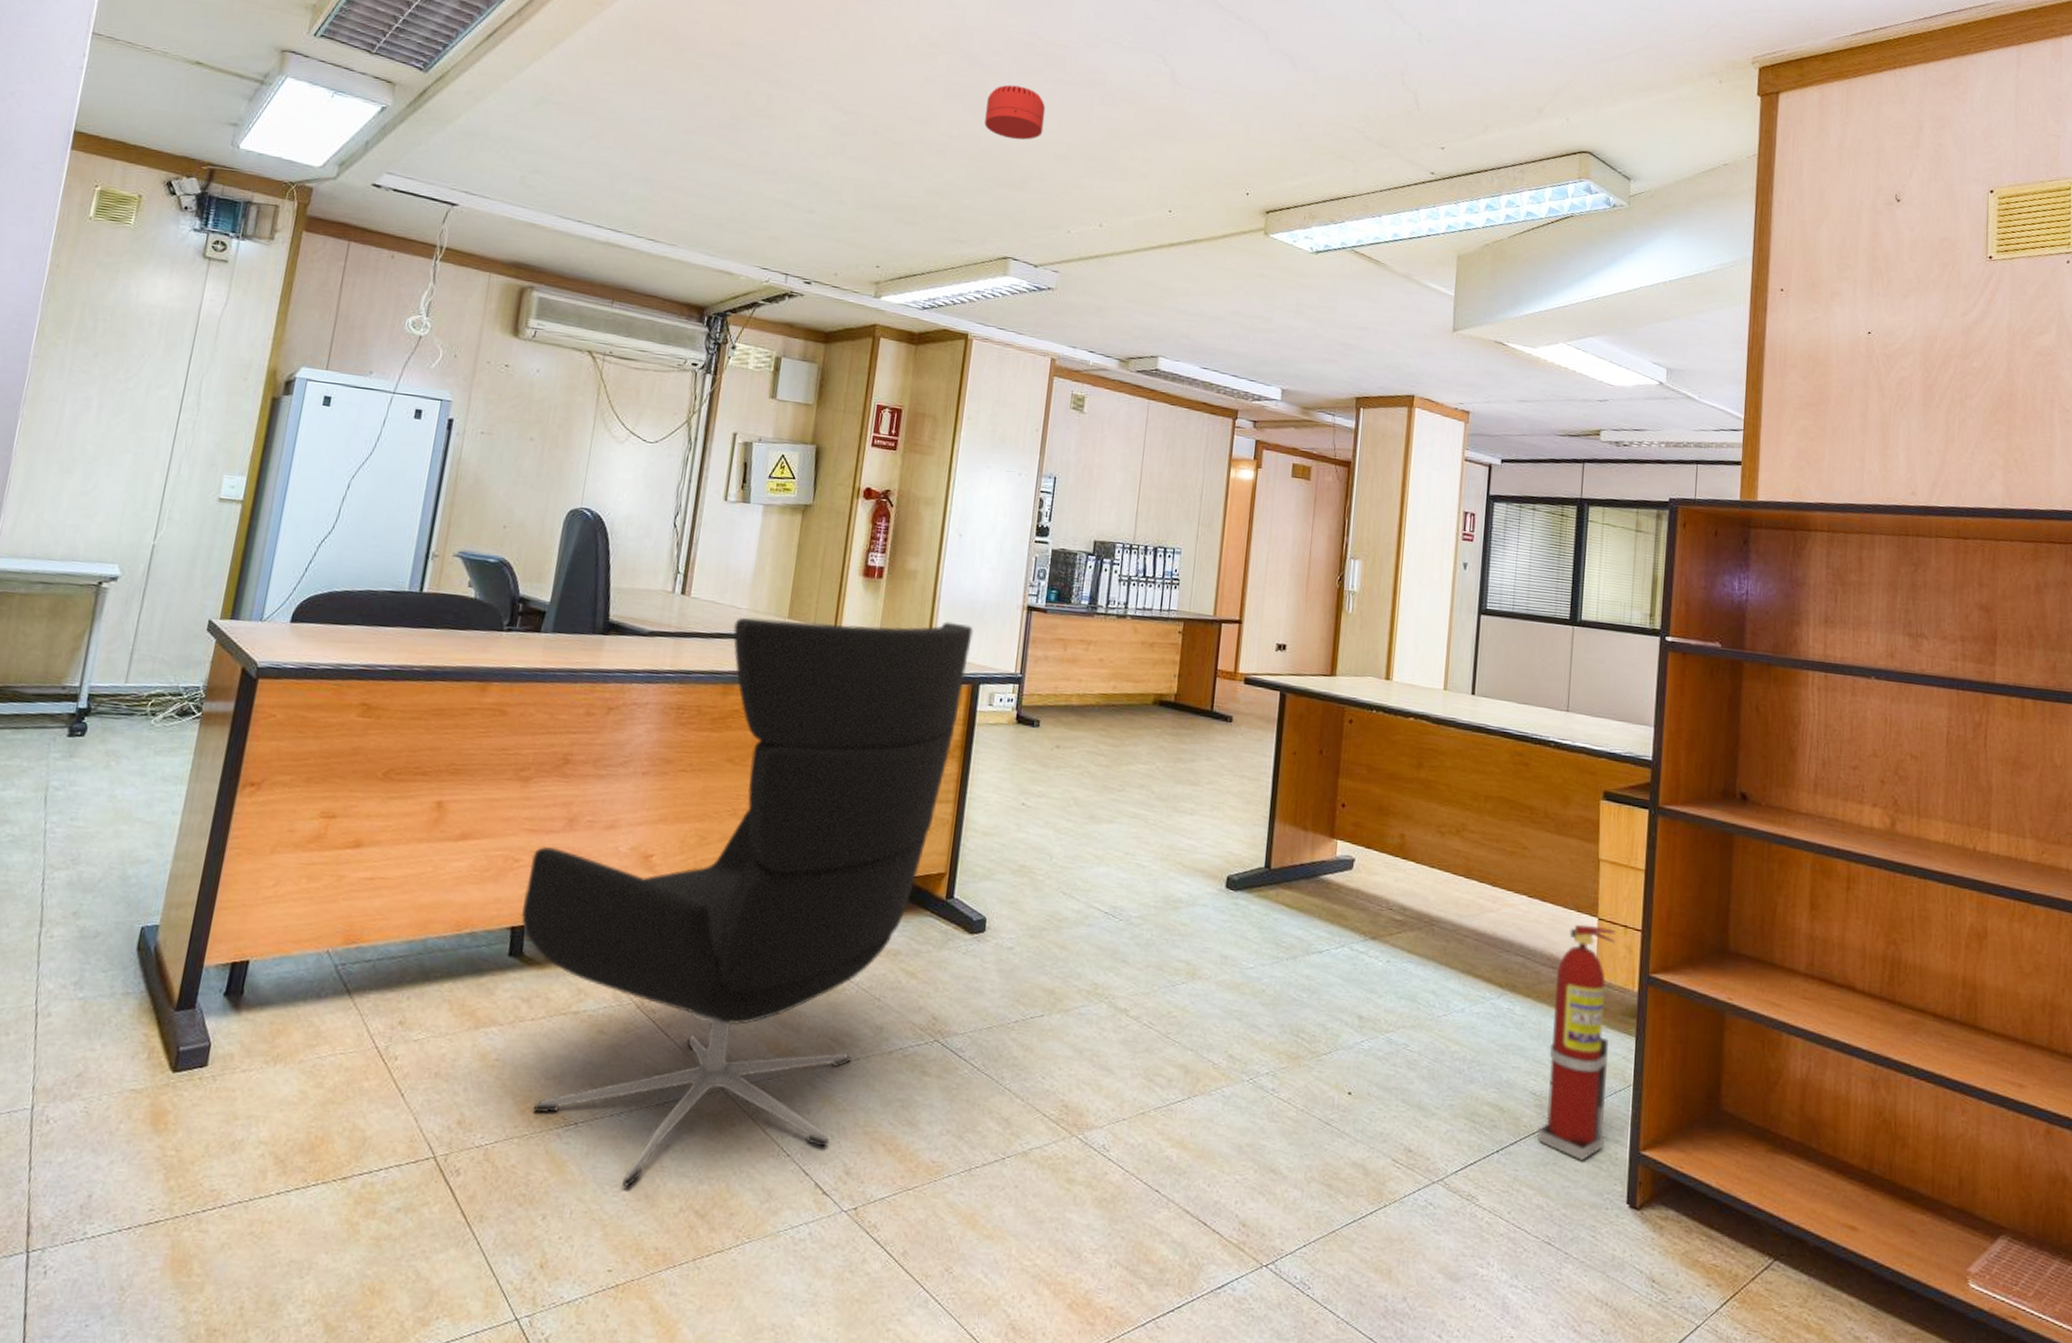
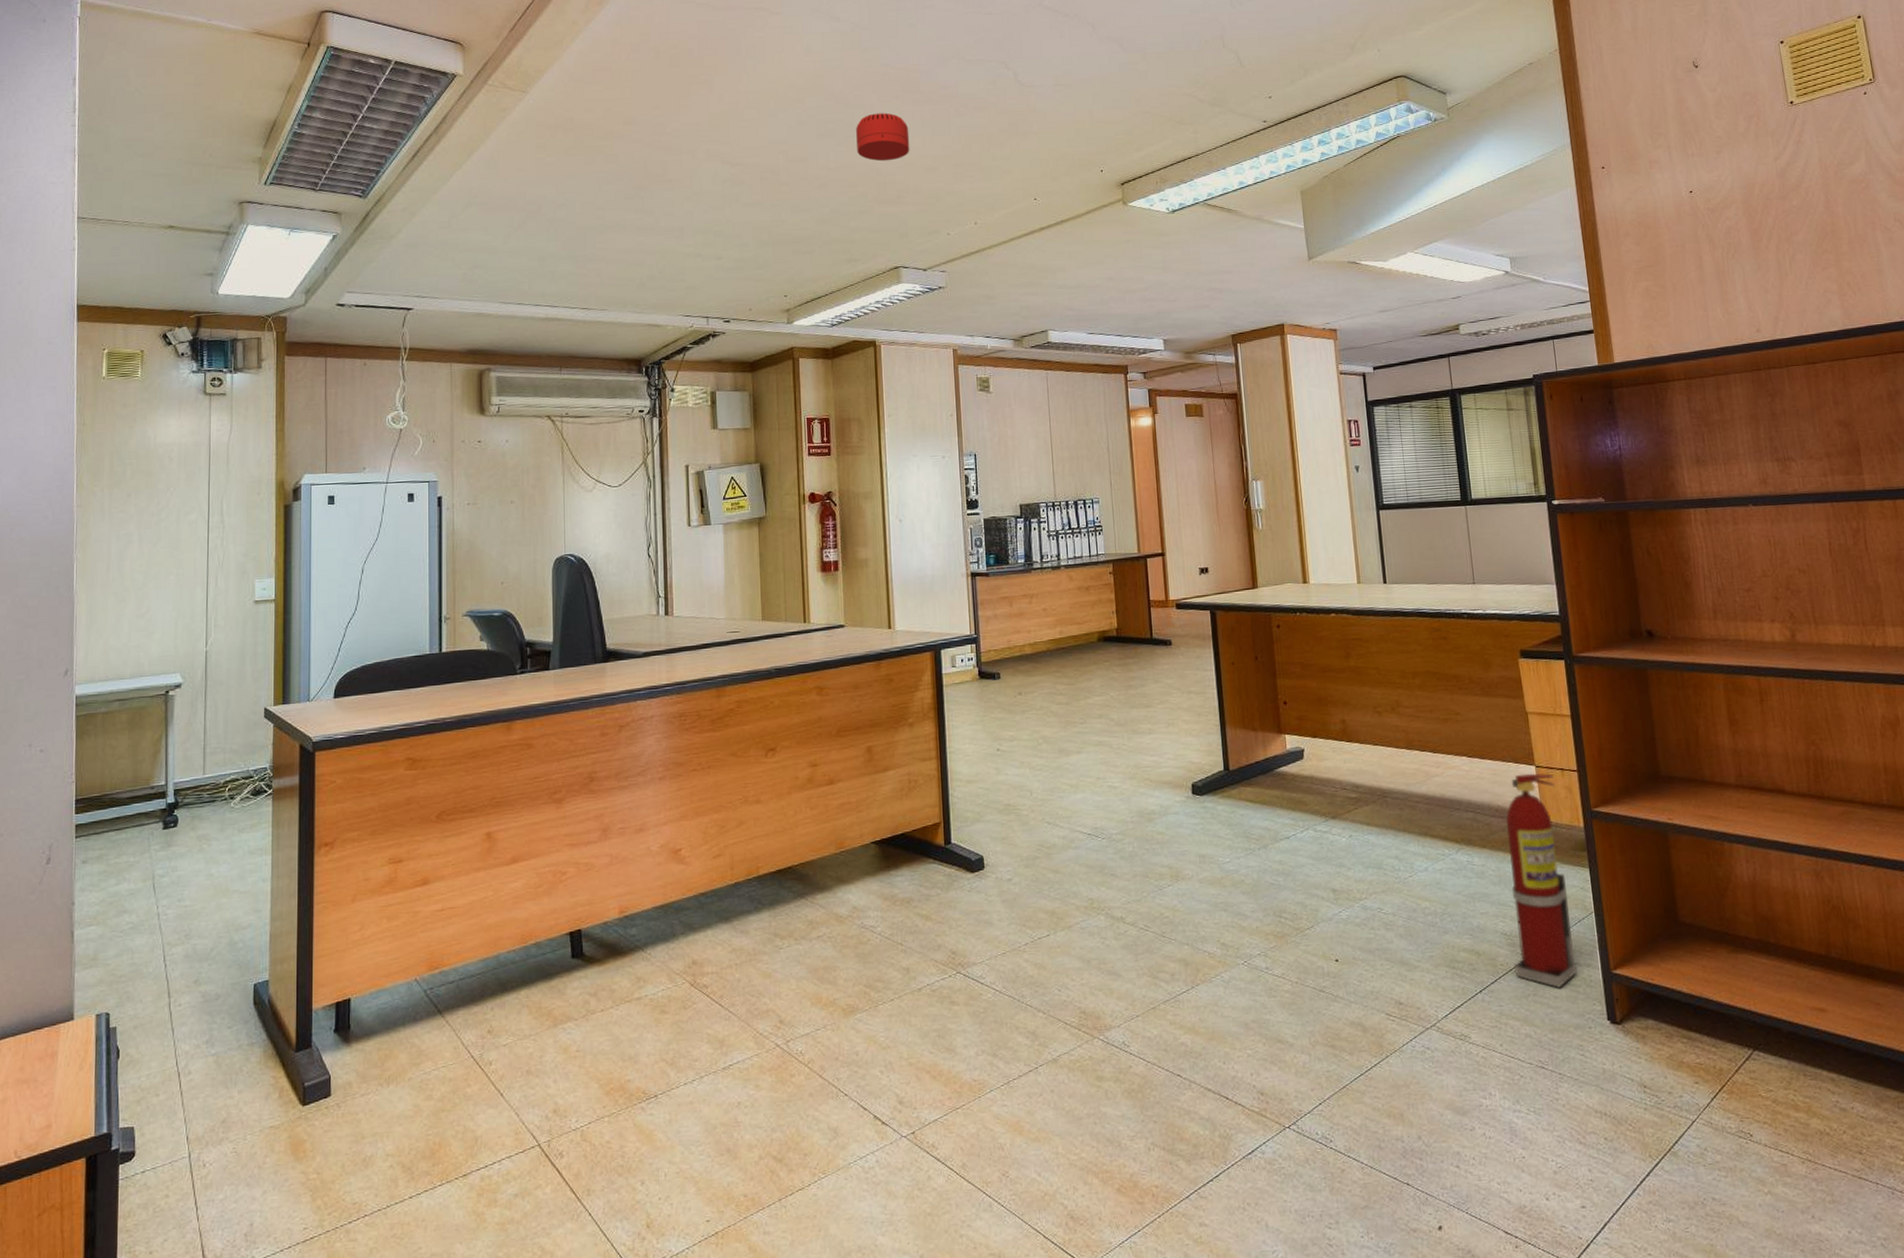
office chair: present [520,617,973,1187] -> none [575,598,927,1145]

